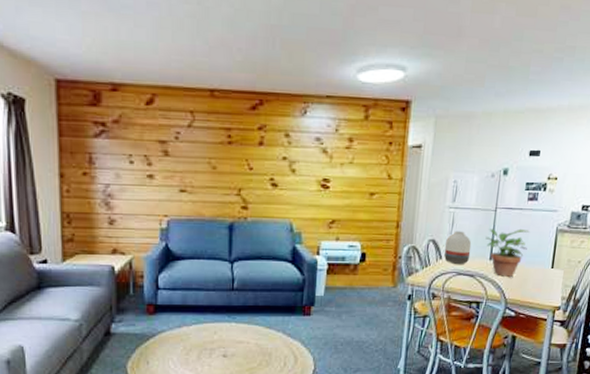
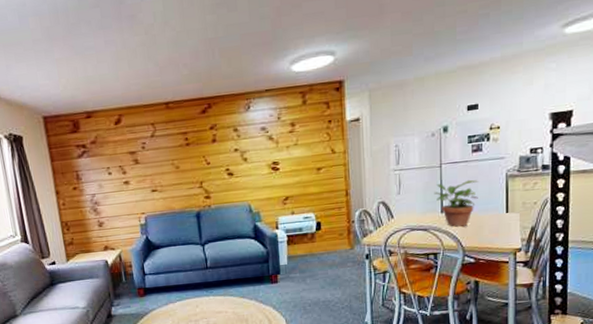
vase: present [444,230,472,264] -> none [395,190,421,221]

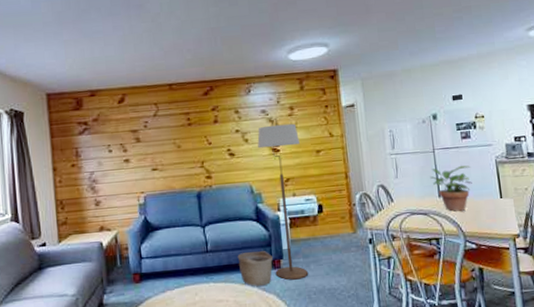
basket: none [236,267,270,299] -> present [237,251,273,286]
floor lamp: none [256,136,304,293] -> present [257,118,308,280]

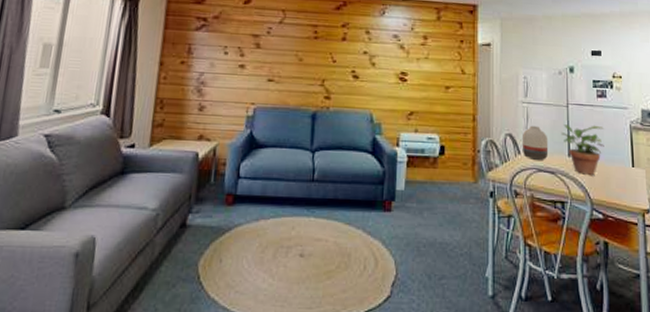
basket: present [237,251,273,286] -> none [345,187,383,228]
floor lamp: present [257,118,308,280] -> none [384,46,429,227]
vase: none [394,174,420,205] -> present [523,125,549,160]

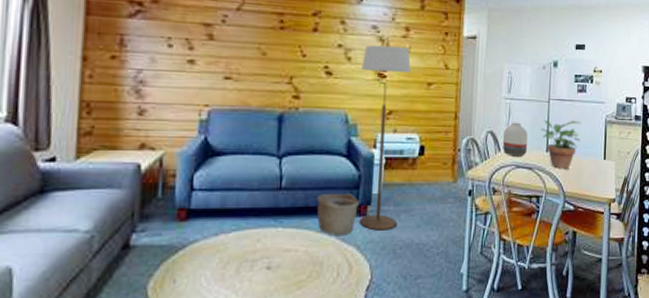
basket: none [345,187,383,228] -> present [317,192,359,235]
floor lamp: none [384,46,429,227] -> present [359,38,411,231]

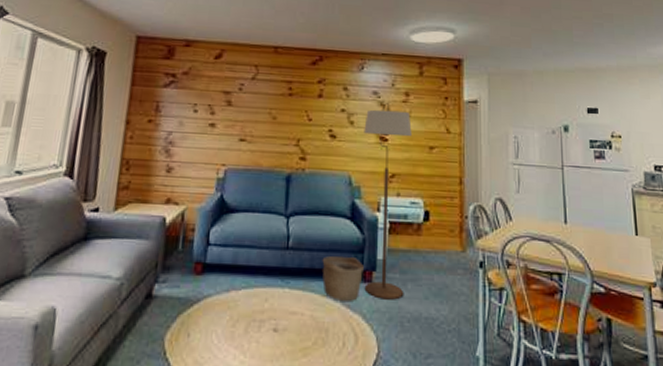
vase: present [503,122,529,156] -> none [514,189,543,227]
potted plant: present [541,120,581,169] -> none [556,188,604,244]

